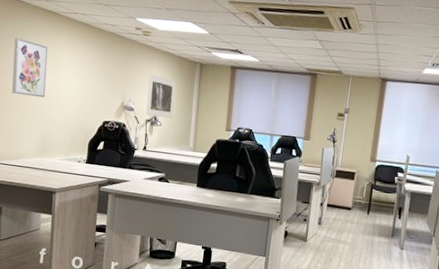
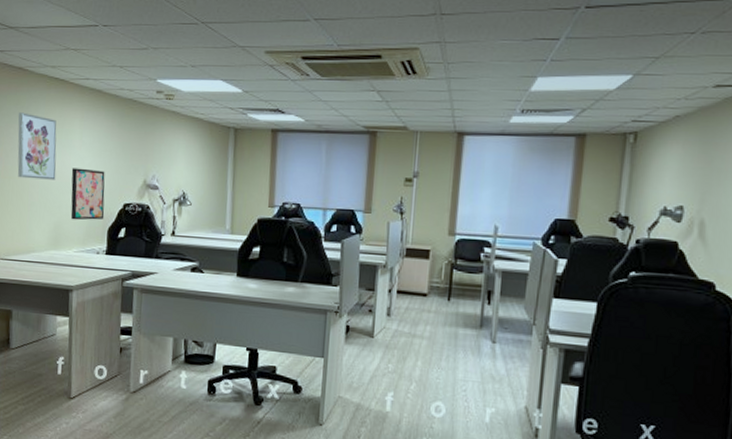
wall art: none [57,88,89,134] -> present [70,168,105,220]
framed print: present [146,73,176,119] -> none [173,144,207,197]

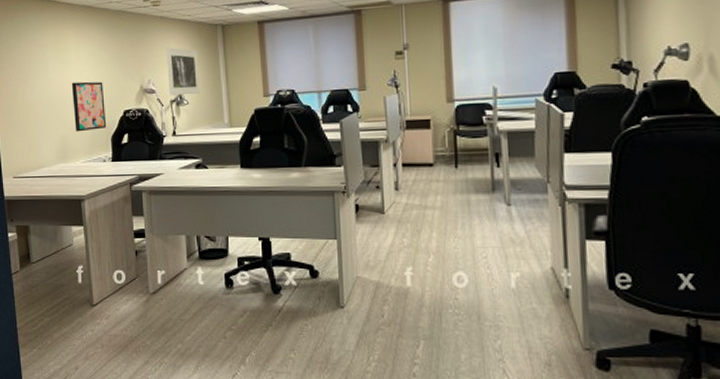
wall art: present [17,112,57,180] -> none [16,36,57,99]
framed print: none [173,144,207,197] -> present [166,47,200,95]

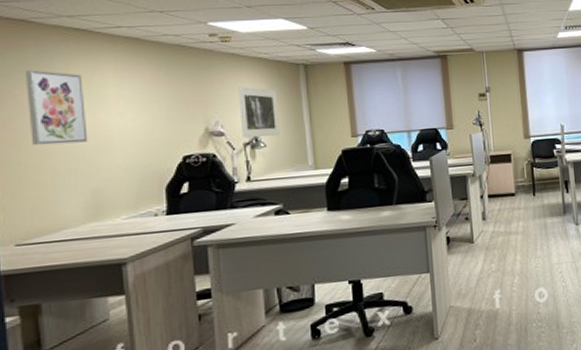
wall art: none [16,36,57,99] -> present [24,70,88,146]
wall art: present [71,81,107,132] -> none [109,124,160,184]

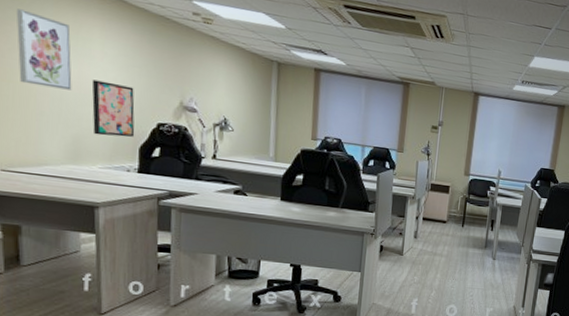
wall art: none [109,124,160,184] -> present [91,79,135,137]
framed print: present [238,86,280,138] -> none [213,69,249,124]

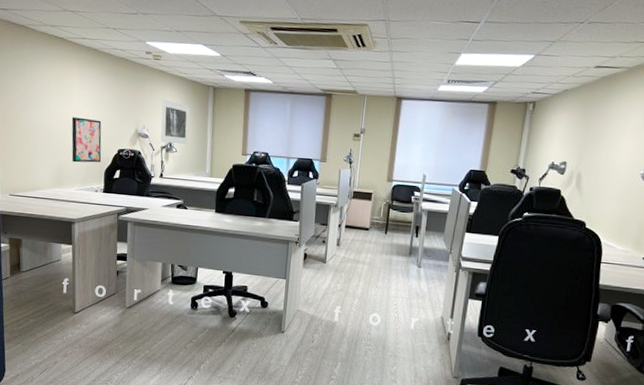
wall art: present [16,9,72,90] -> none [22,66,58,127]
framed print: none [213,69,249,124] -> present [161,99,190,145]

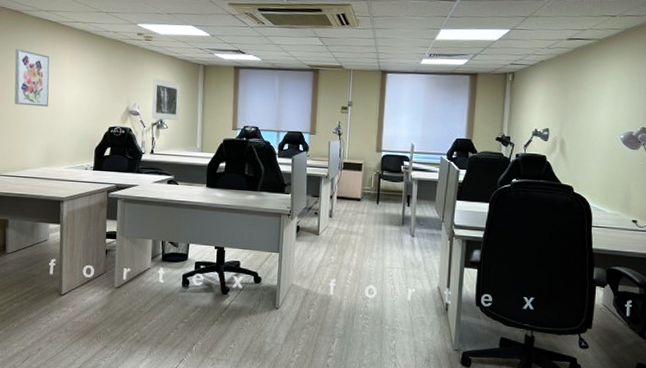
wall art: none [22,66,58,127] -> present [14,49,50,107]
wall art: present [71,117,102,163] -> none [62,96,93,141]

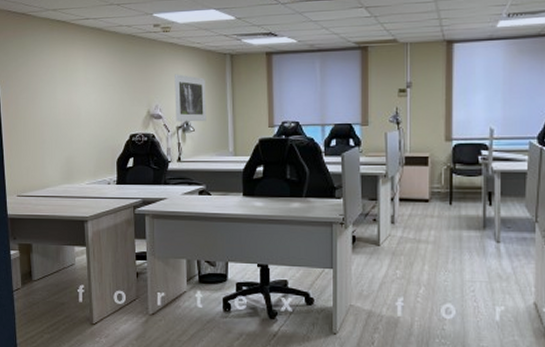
wall art: present [14,49,50,107] -> none [24,55,64,118]

